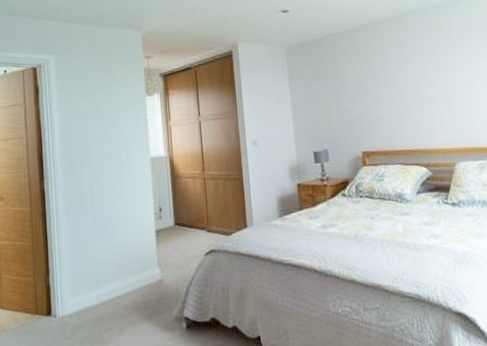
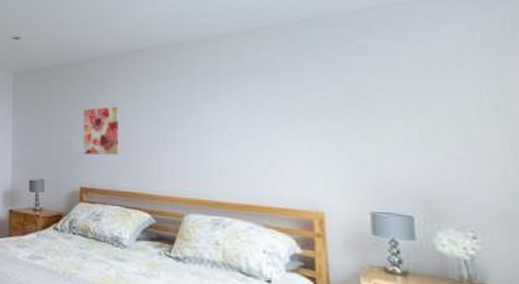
wall art: none [357,70,394,119] -> present [83,106,119,155]

